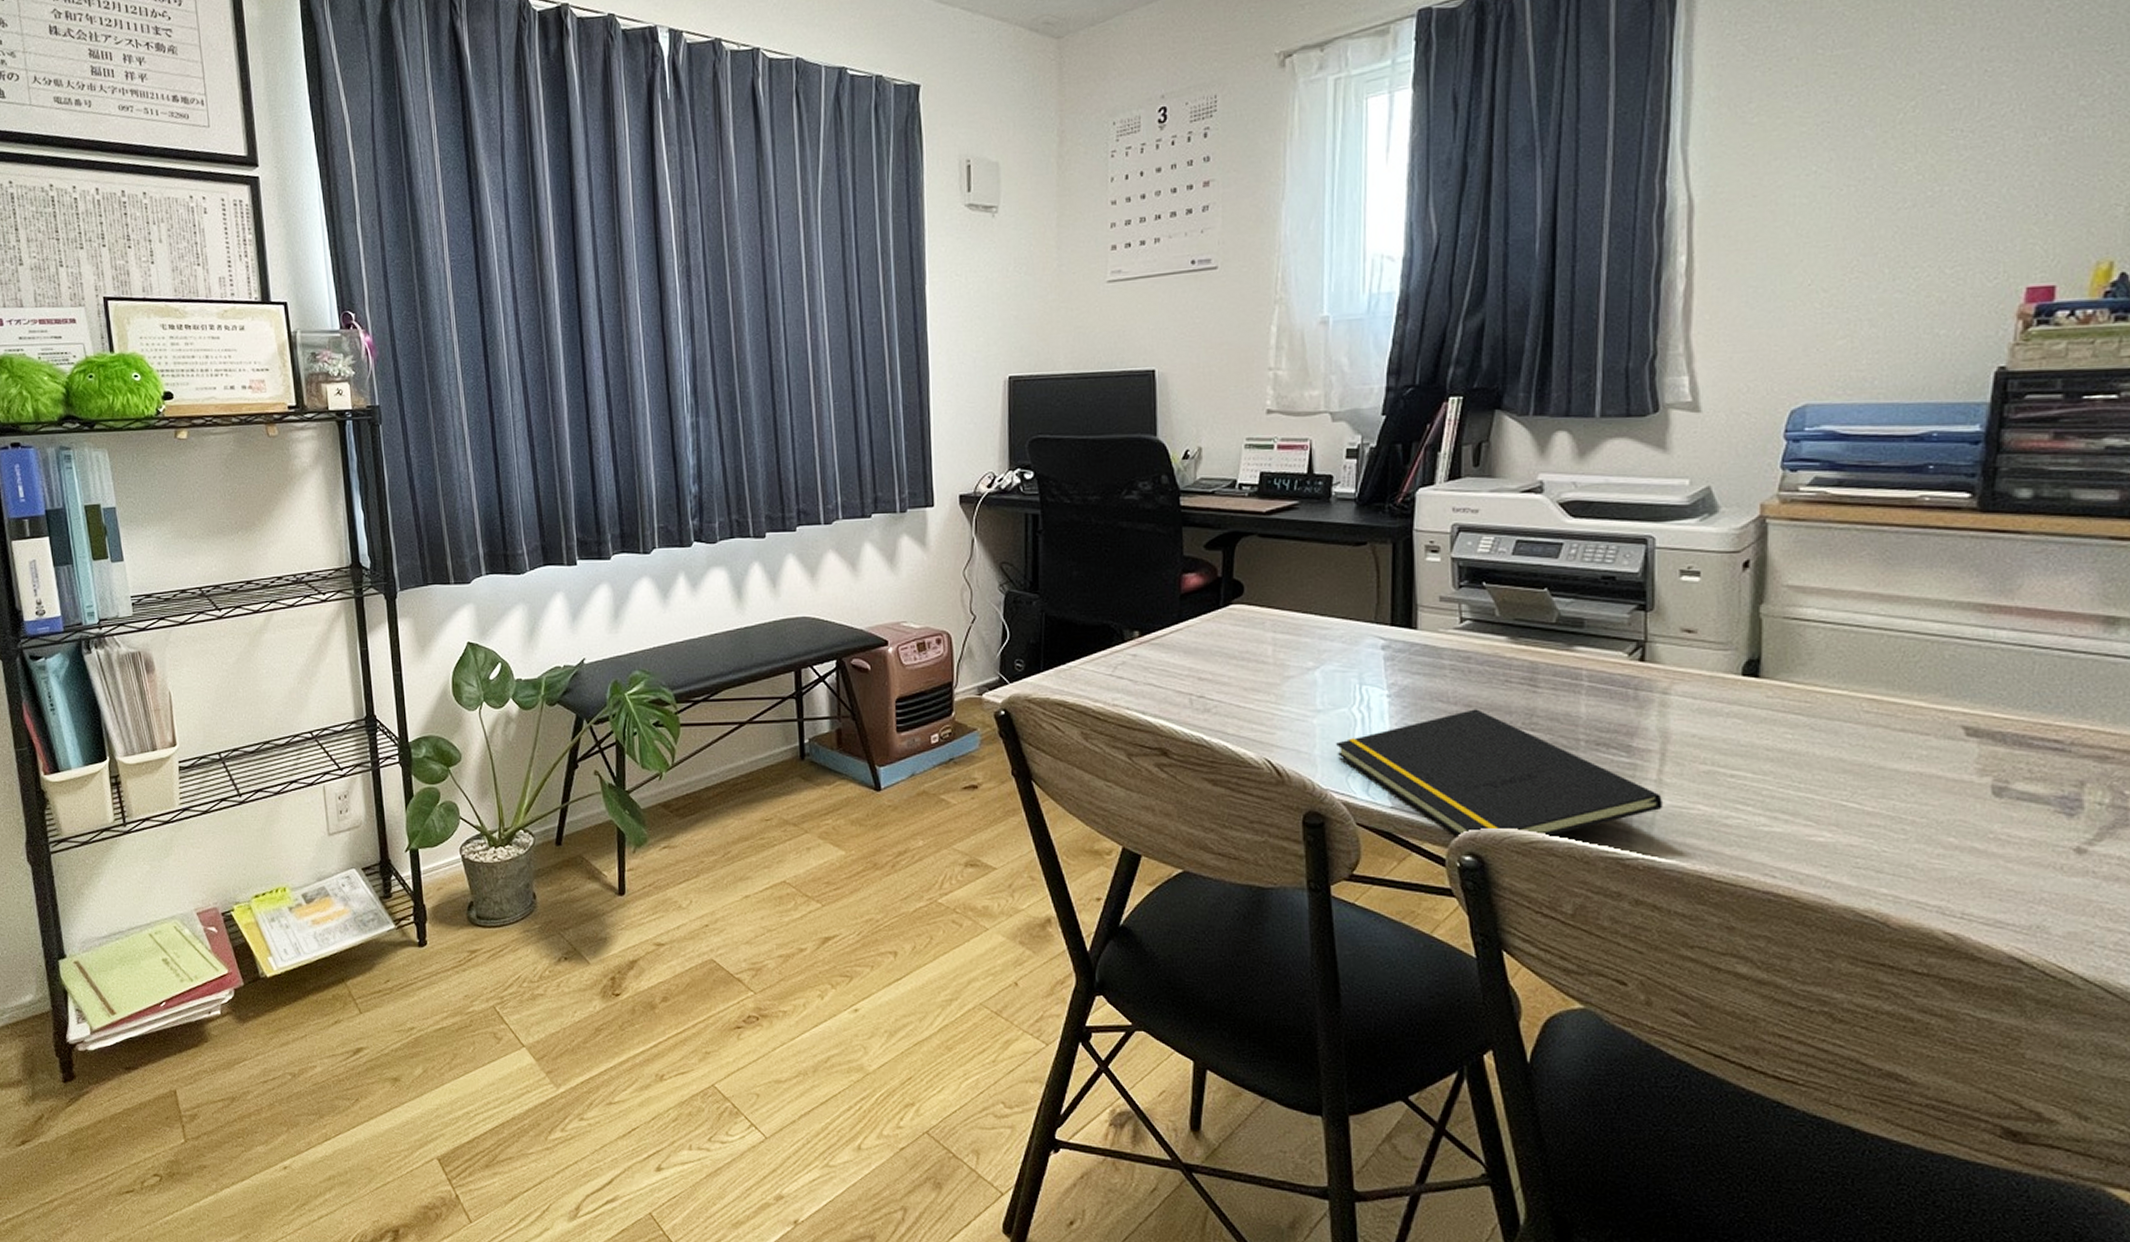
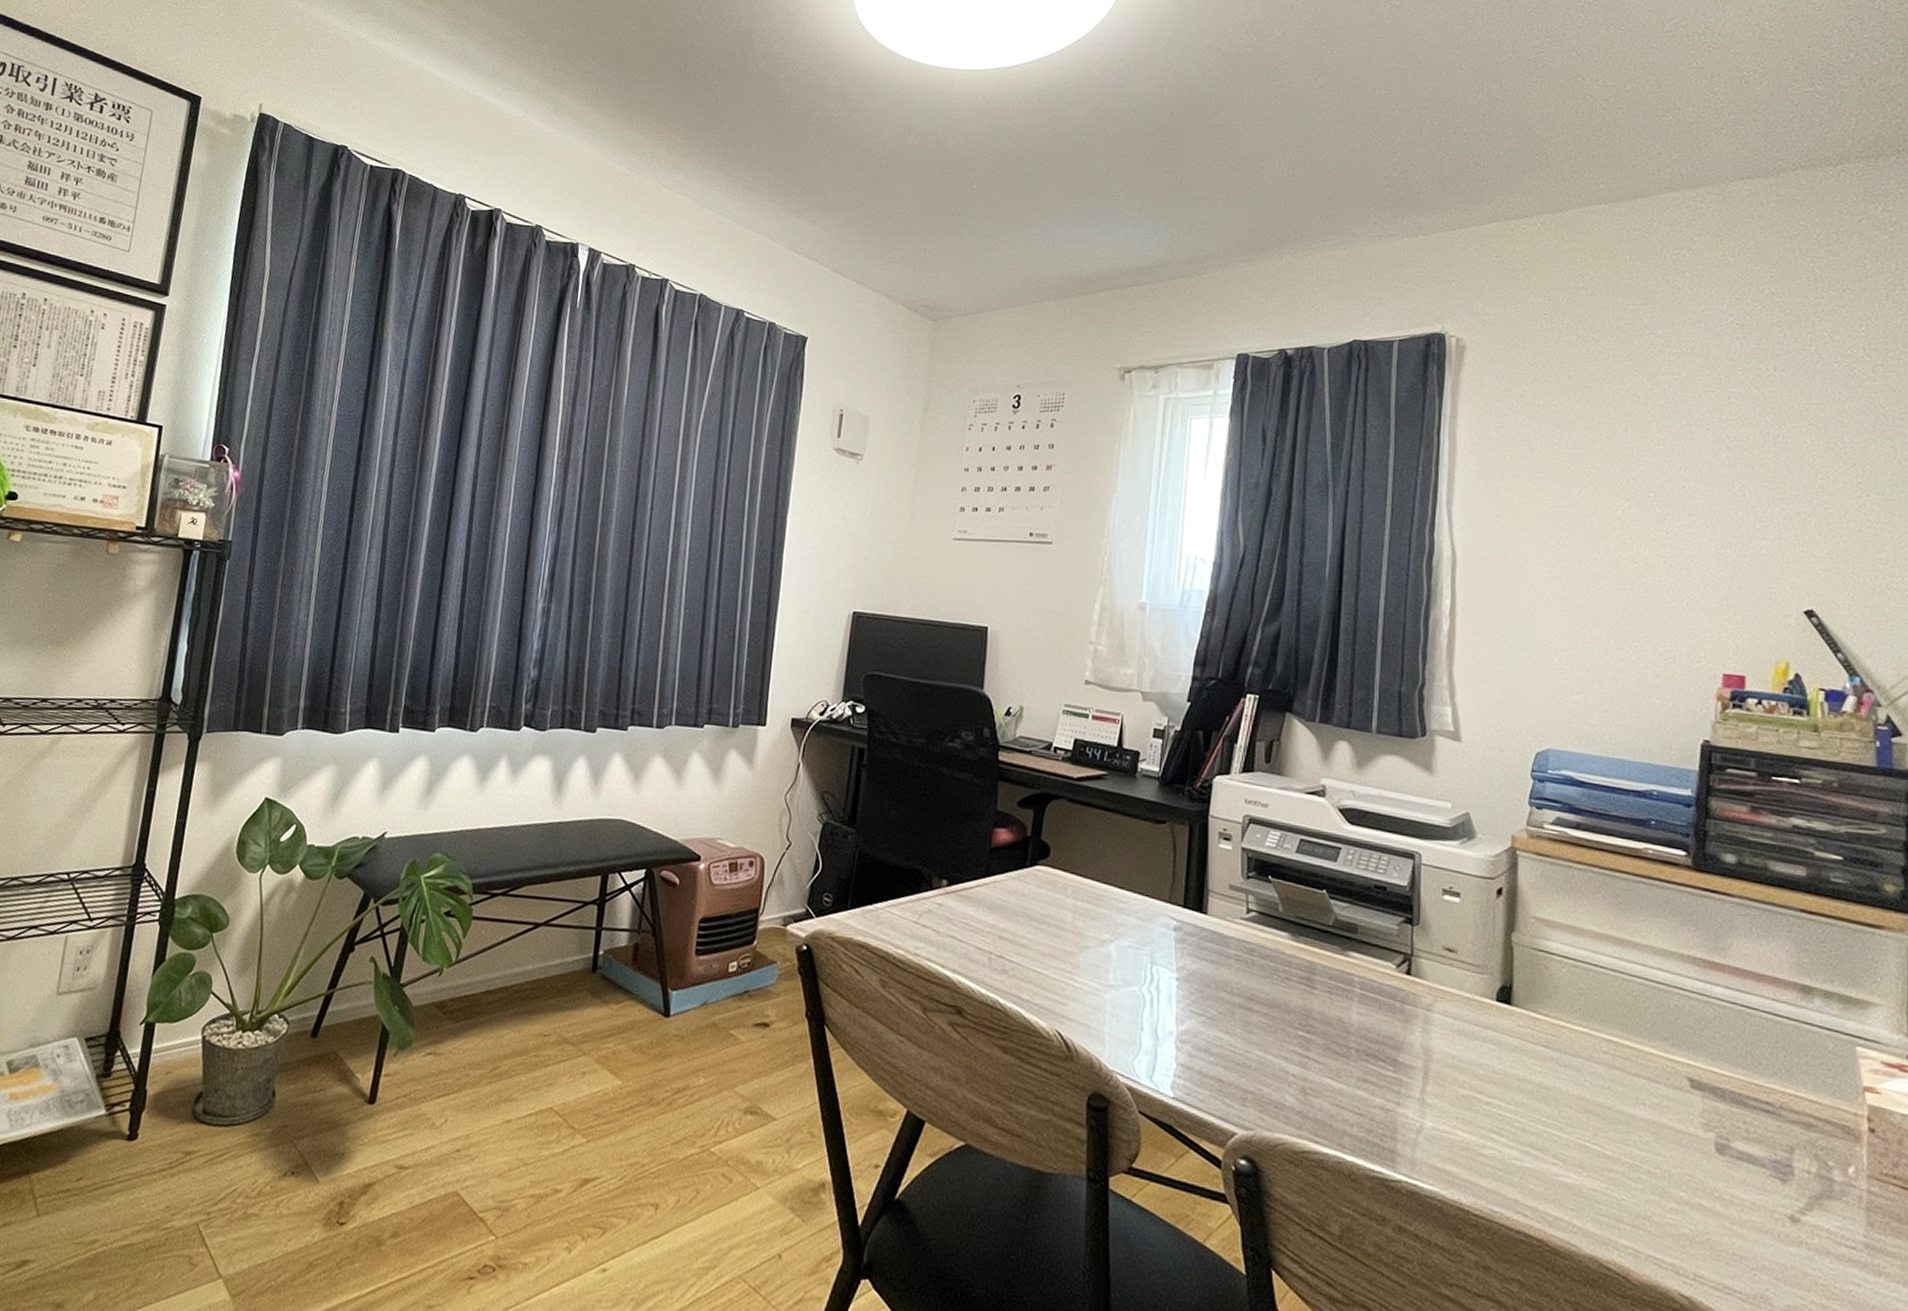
notepad: present [1336,709,1662,838] -> none [1125,1003,1425,1148]

